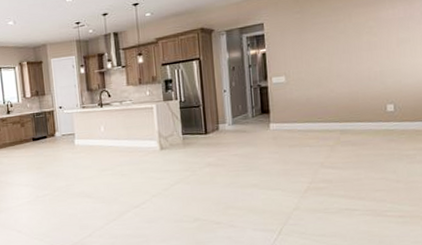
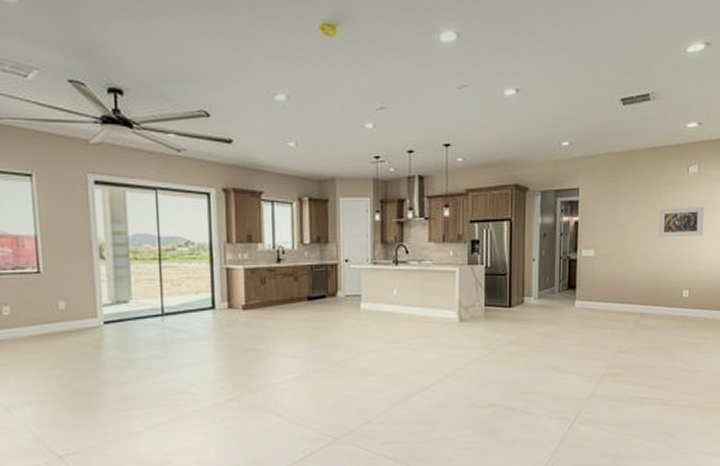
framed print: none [351,22,404,58] -> present [658,206,704,238]

